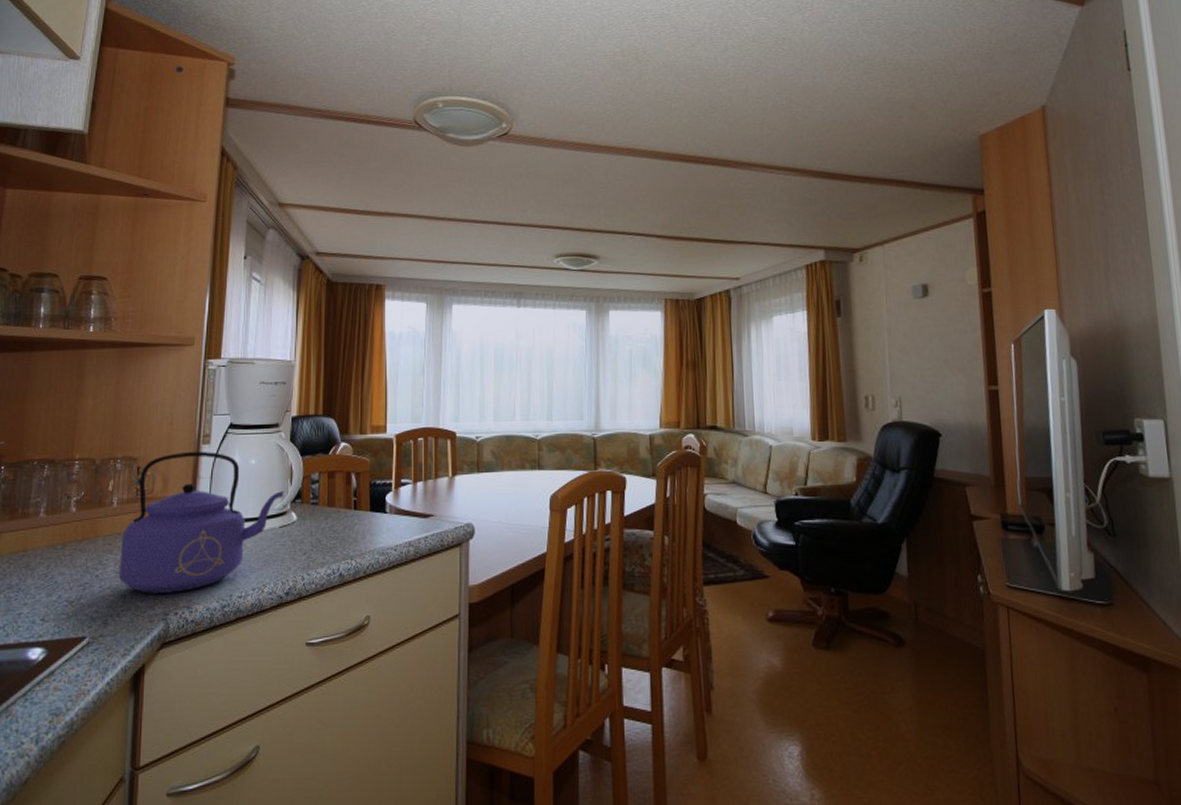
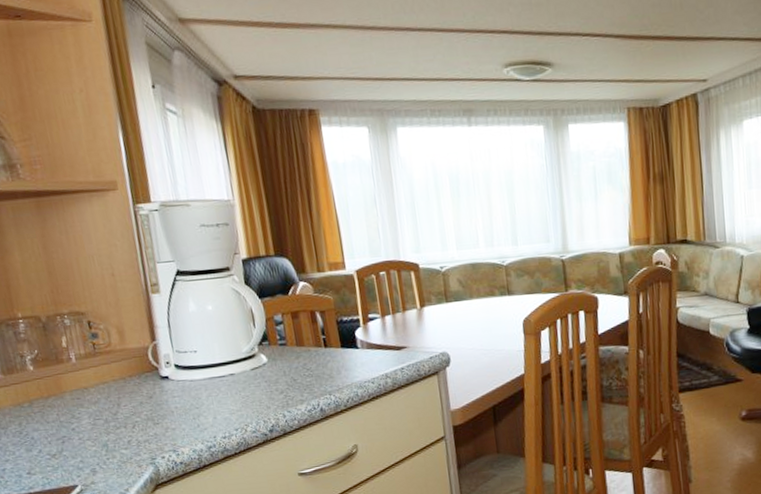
kettle: present [118,451,284,594] -> none [88,300,250,442]

